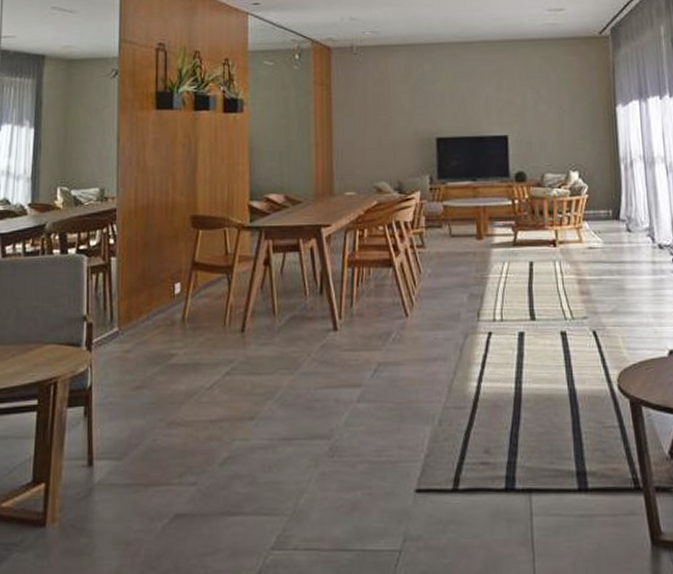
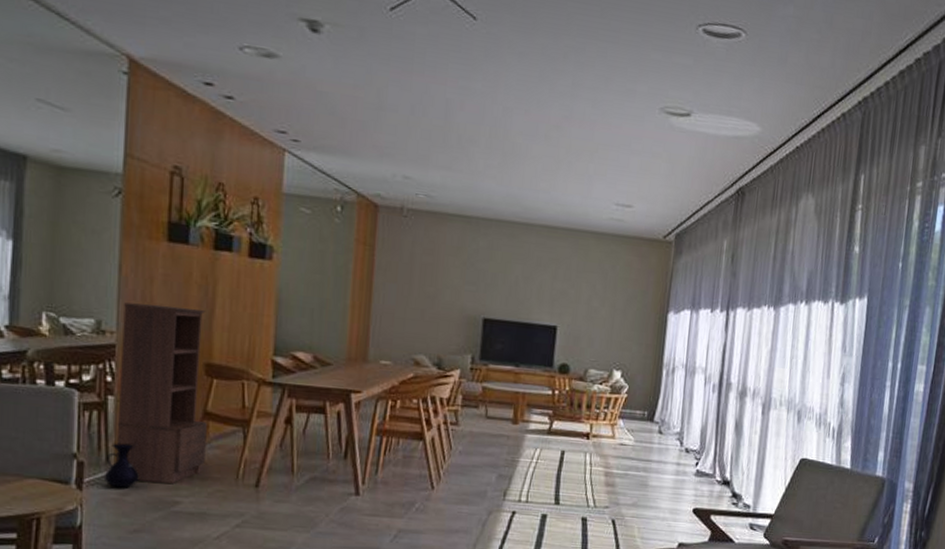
vase: none [109,301,139,346] -> present [103,443,139,488]
shelving unit: none [119,166,196,337] -> present [117,302,207,483]

